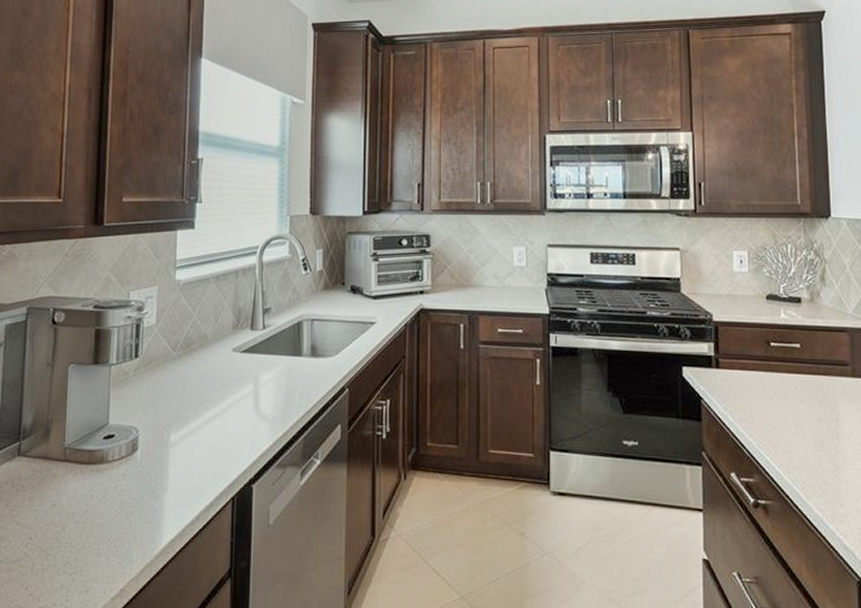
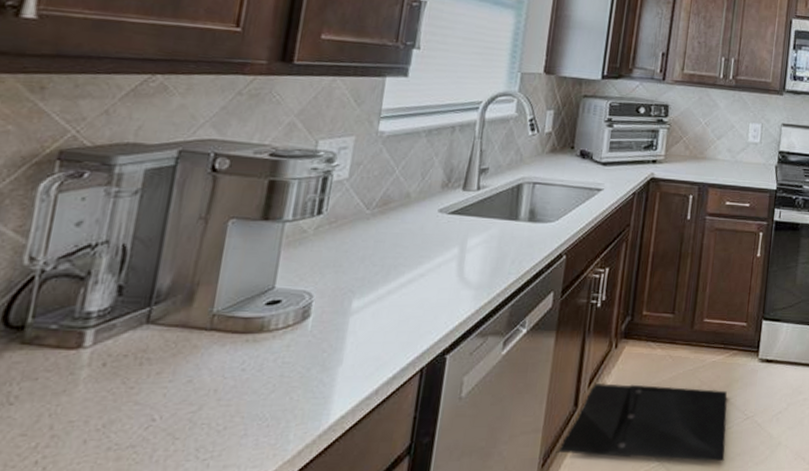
door mat: none [359,513,526,599] -> present [555,382,728,462]

